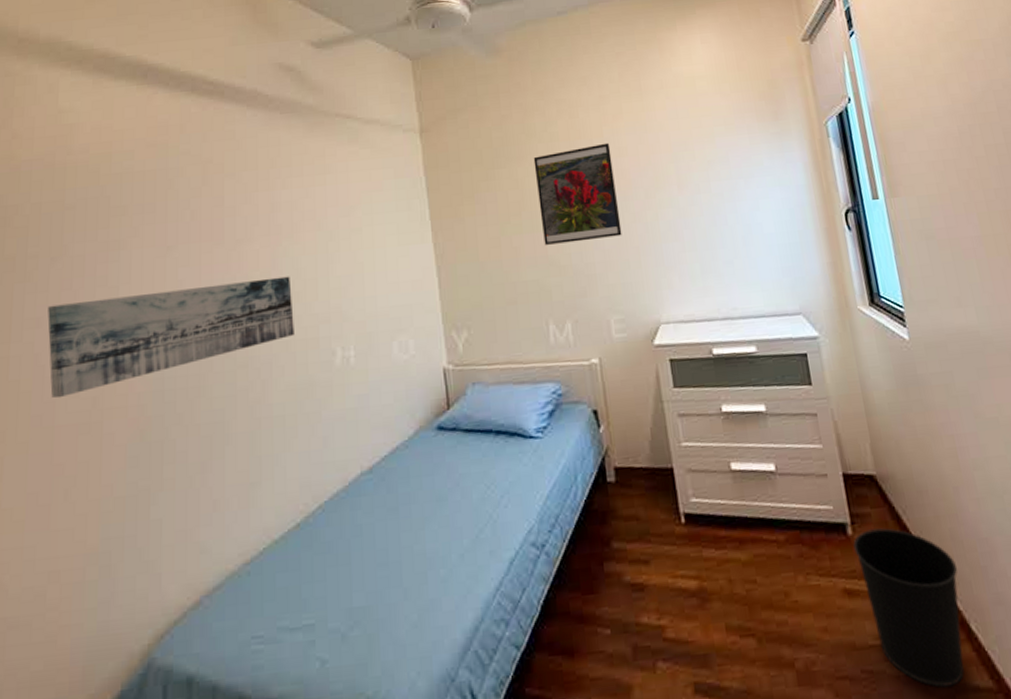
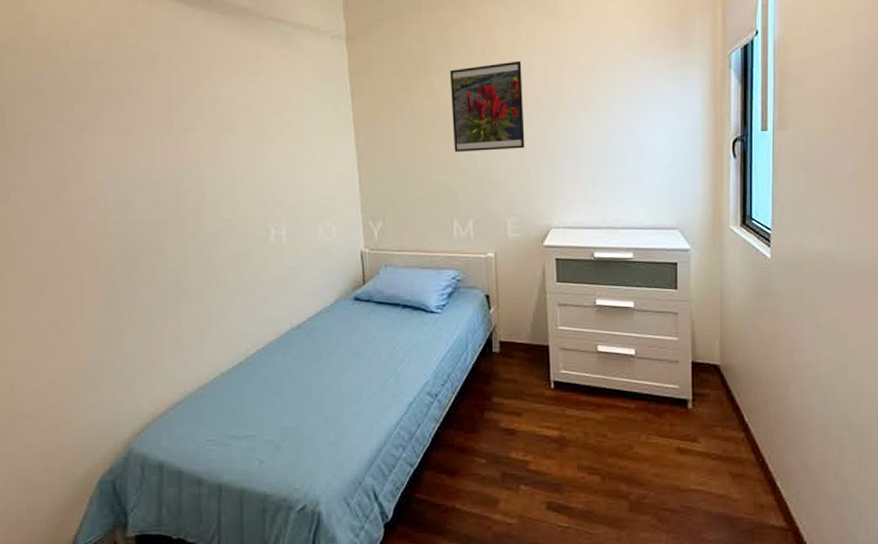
wall art: present [47,276,294,399] -> none [28,163,235,251]
wastebasket: present [853,528,964,688] -> none [691,406,775,523]

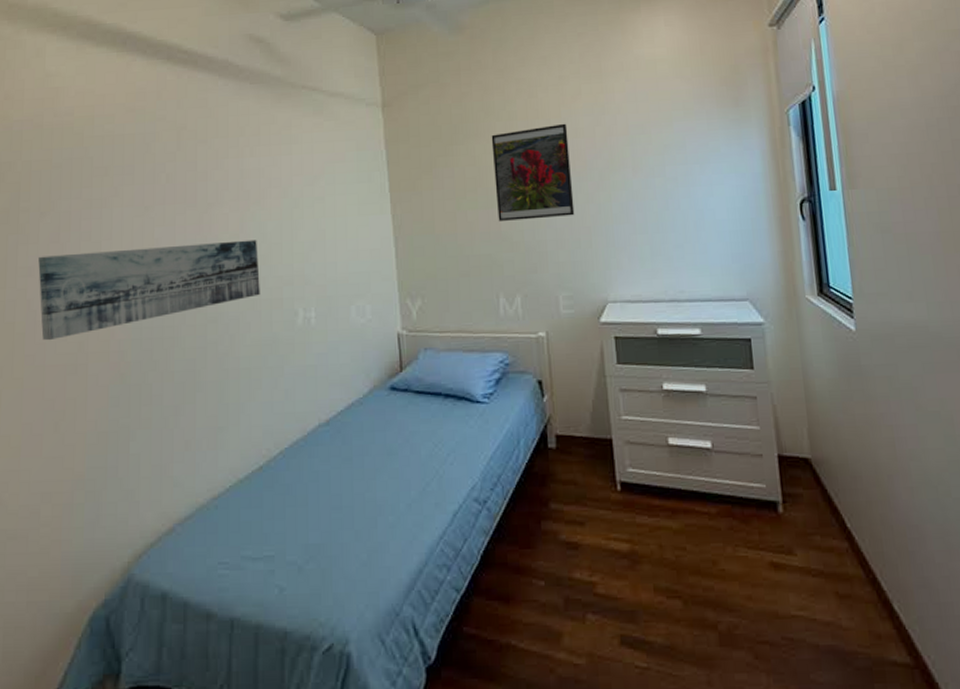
wall art: none [28,163,235,251] -> present [38,239,260,341]

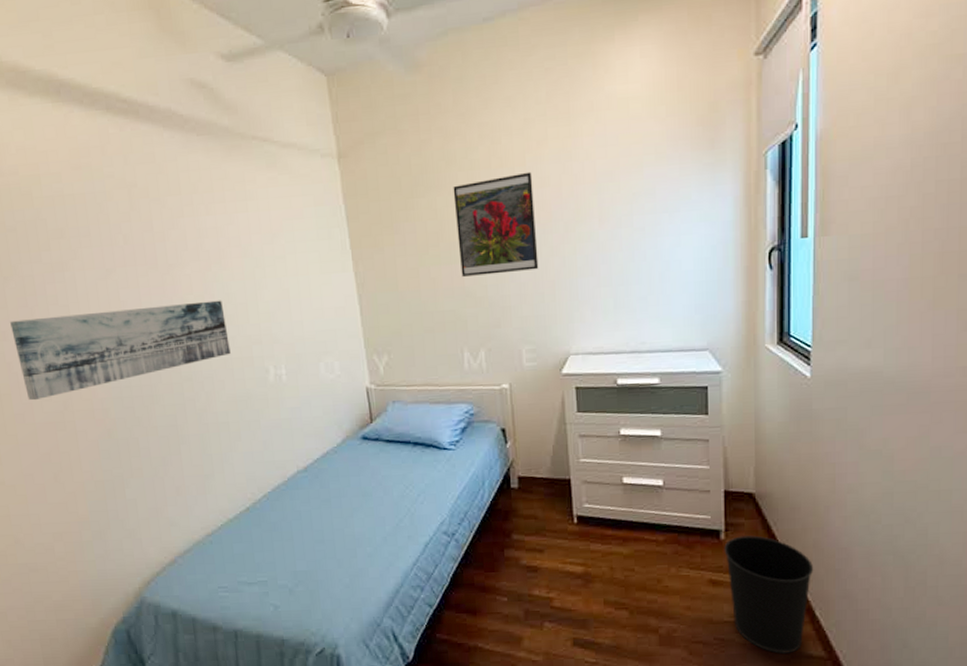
wastebasket: none [783,508,886,659] -> present [724,535,814,654]

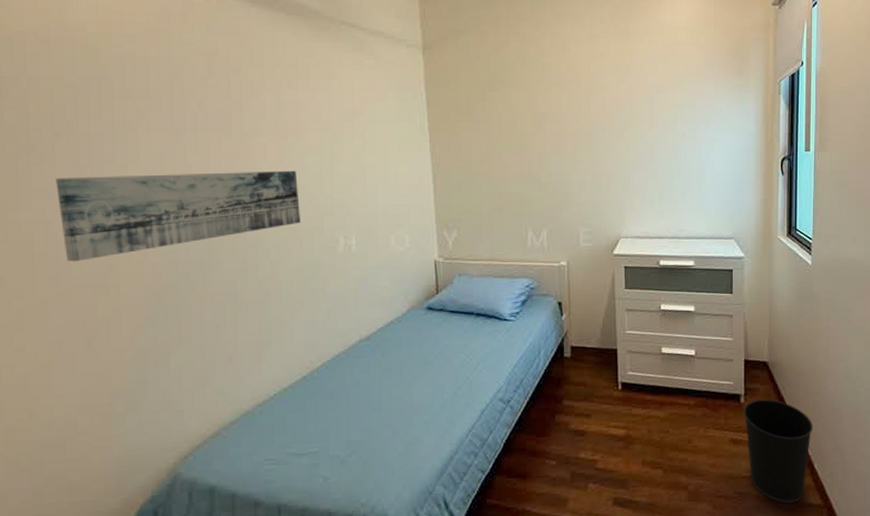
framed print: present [453,171,539,277] -> none [526,78,597,164]

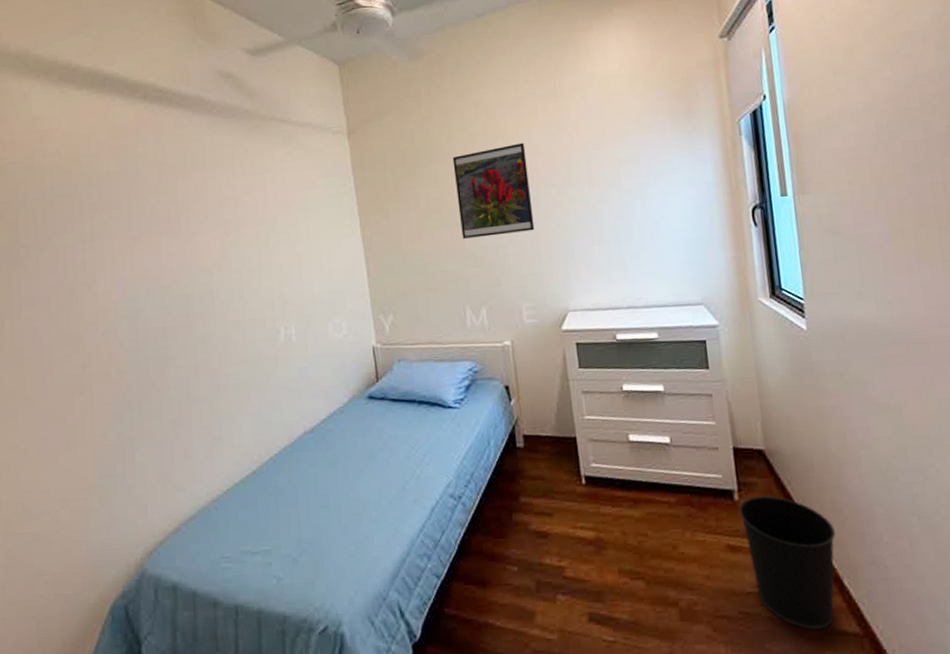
wall art: present [56,170,301,262] -> none [40,265,244,365]
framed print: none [526,78,597,164] -> present [452,142,535,239]

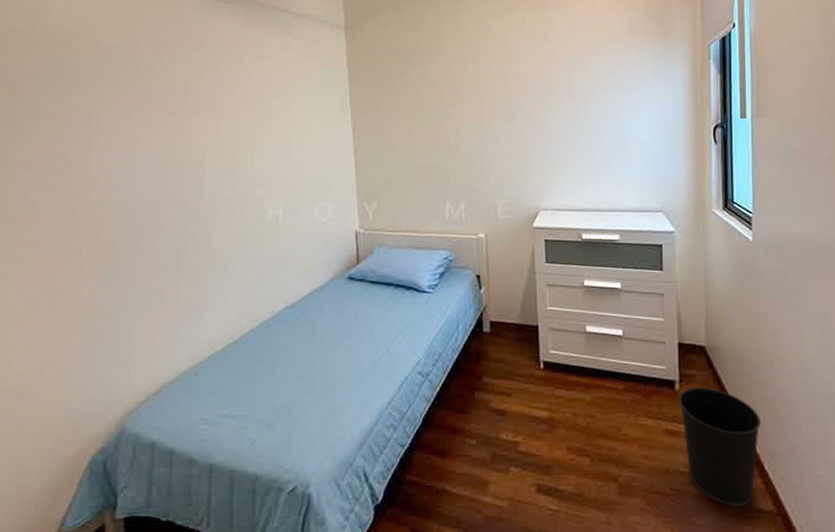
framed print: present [452,142,535,239] -> none [443,49,515,136]

